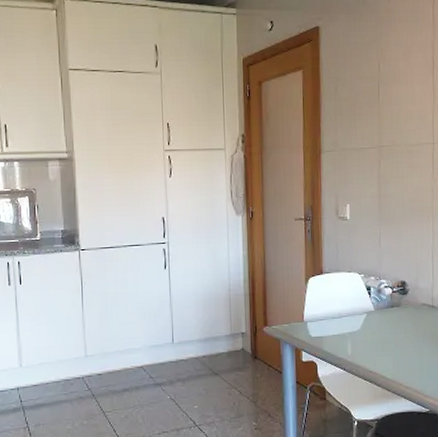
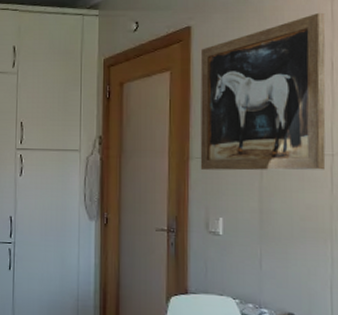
wall art: none [328,15,429,162] -> present [200,12,326,171]

